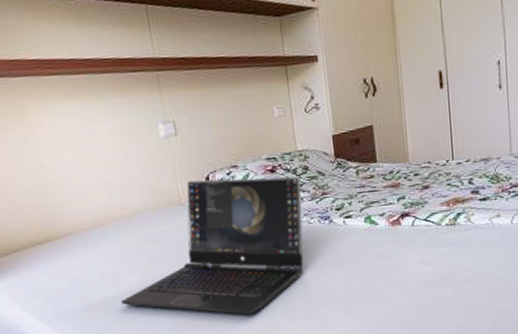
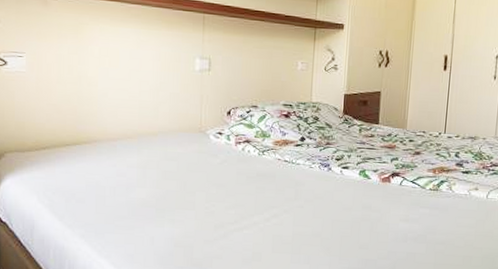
laptop: present [120,176,304,315] -> none [129,112,310,241]

